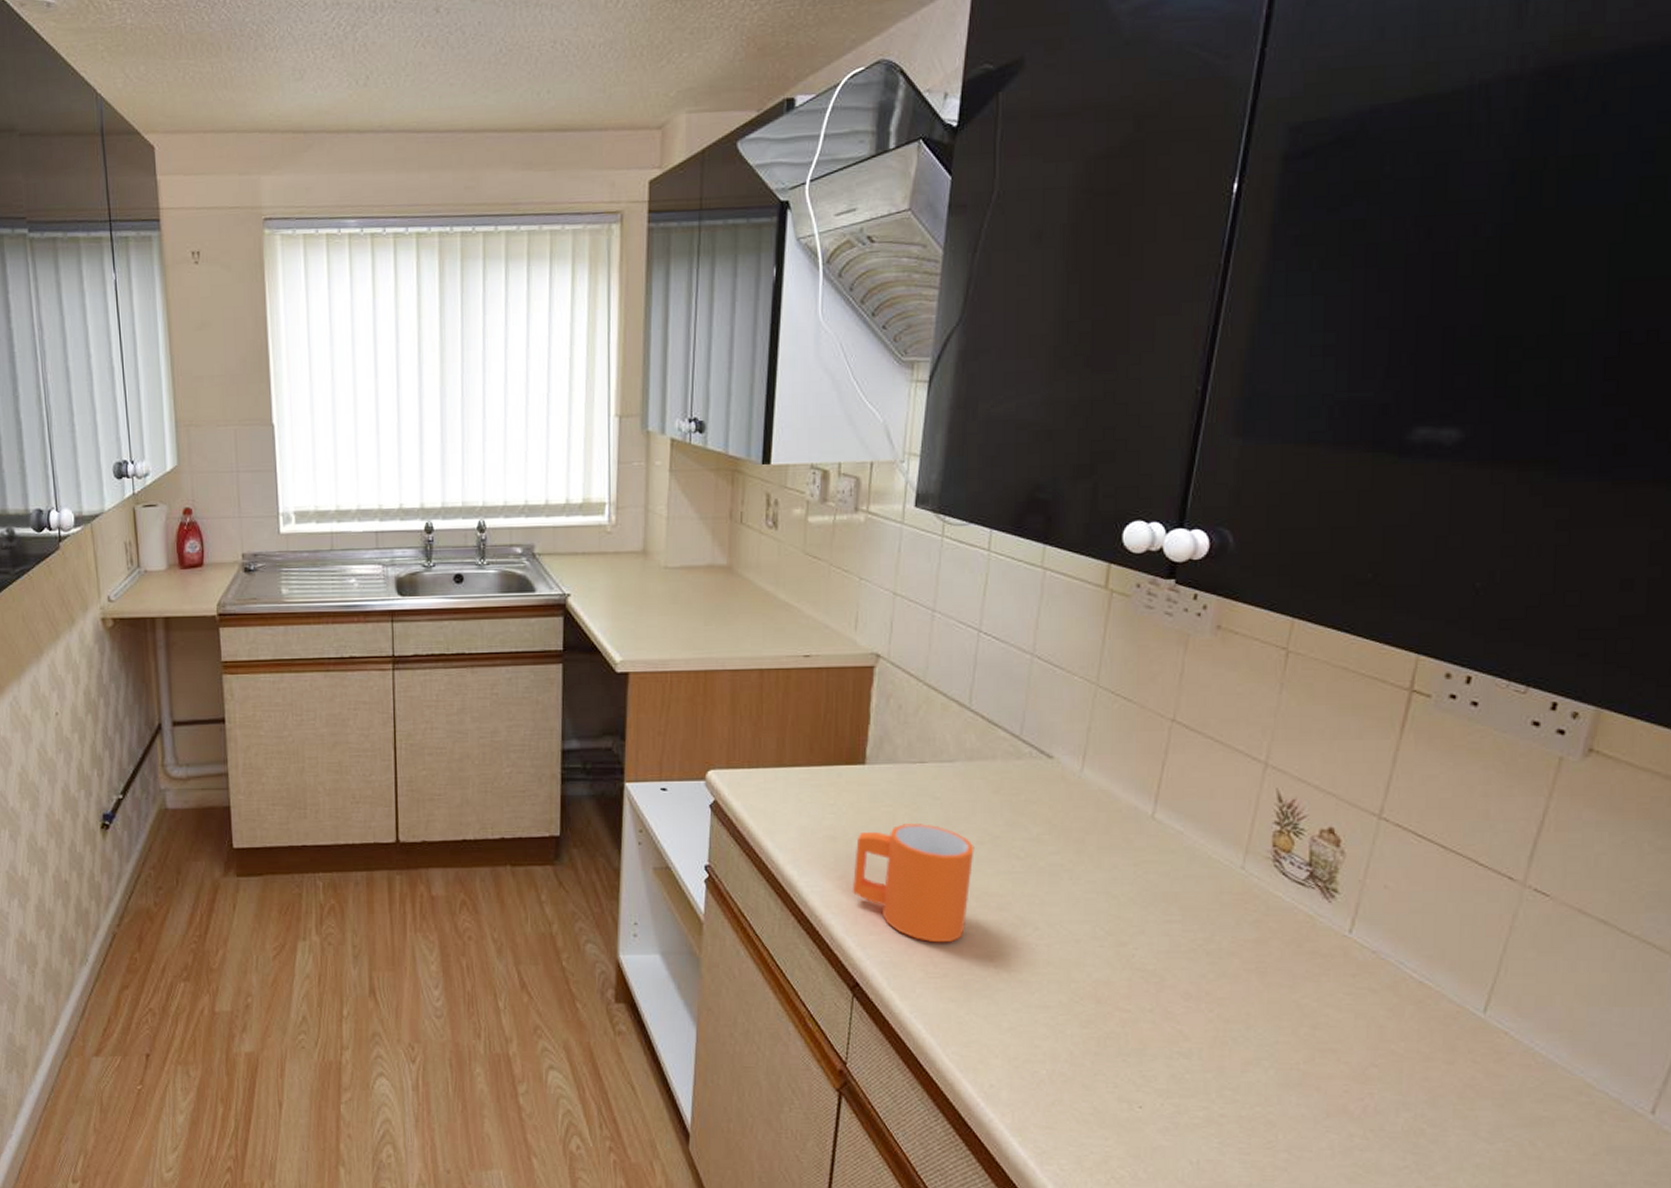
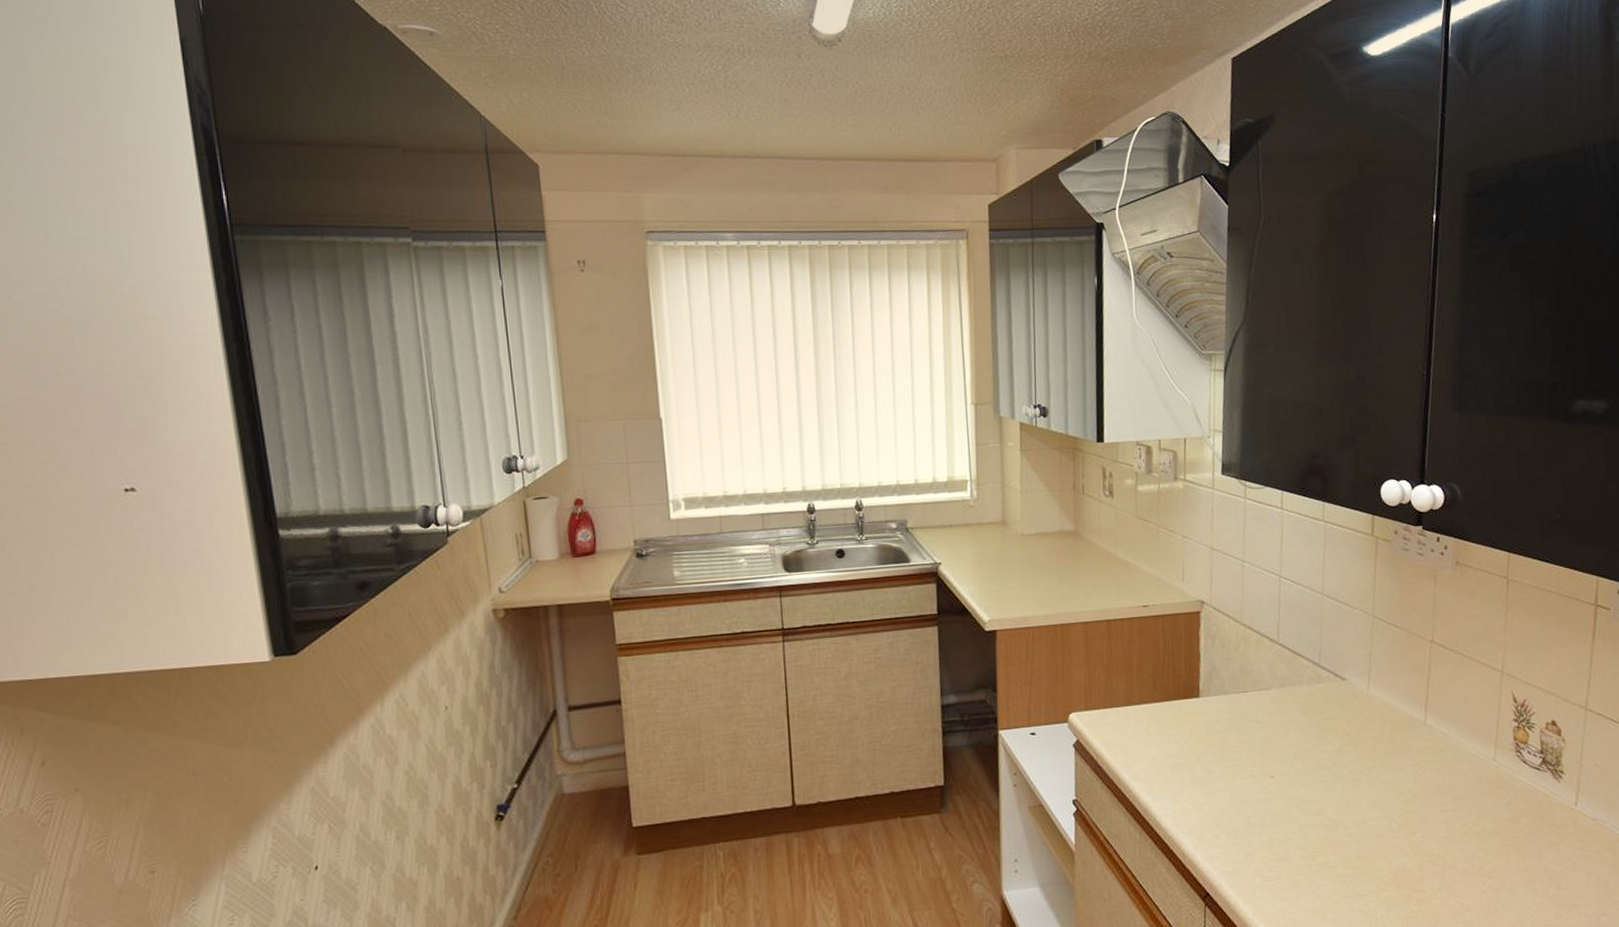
mug: present [852,822,974,943] -> none [1197,744,1292,850]

